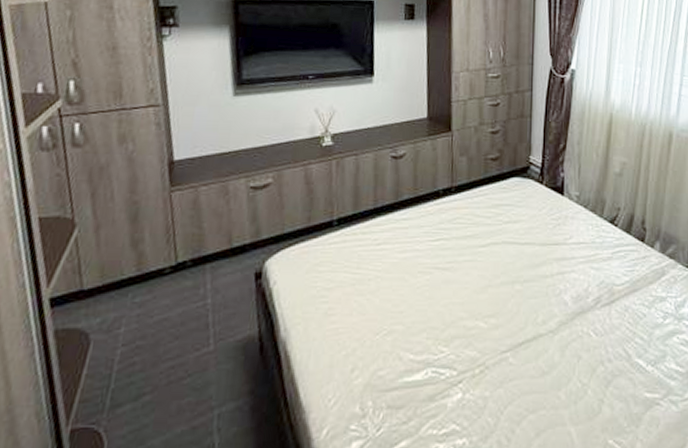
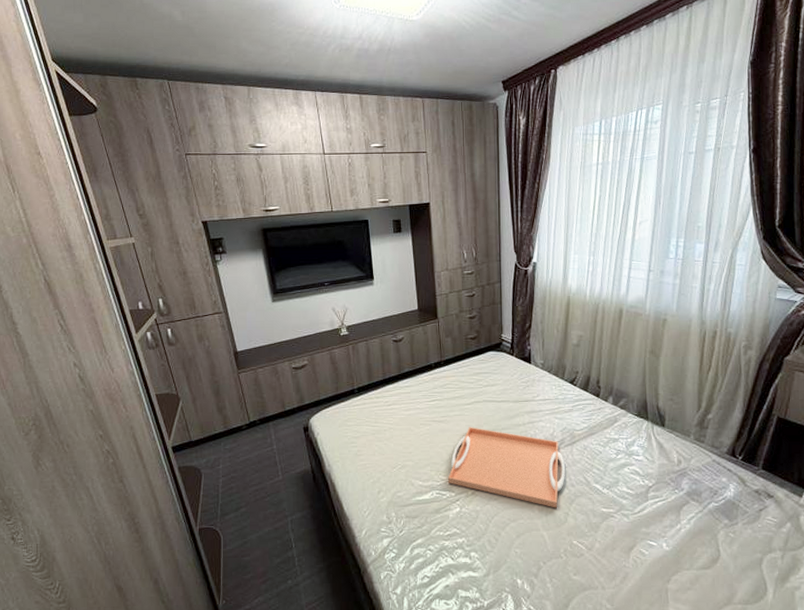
serving tray: none [448,277,602,393] -> present [447,427,566,508]

